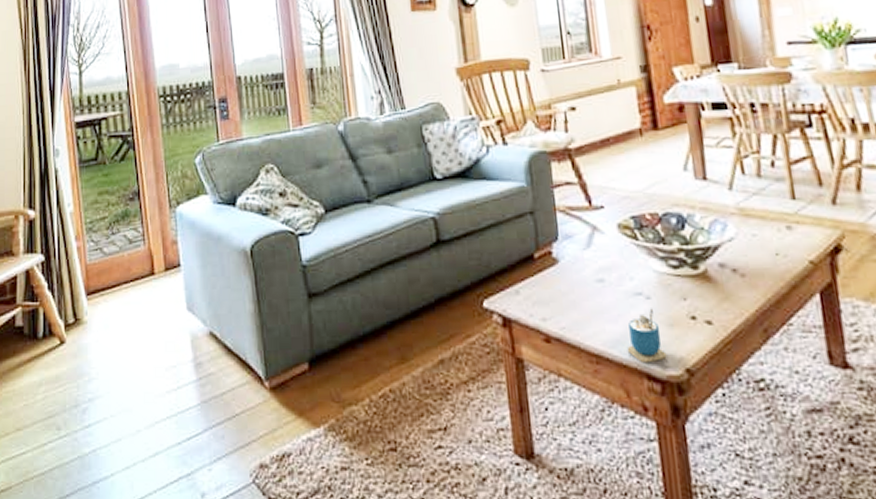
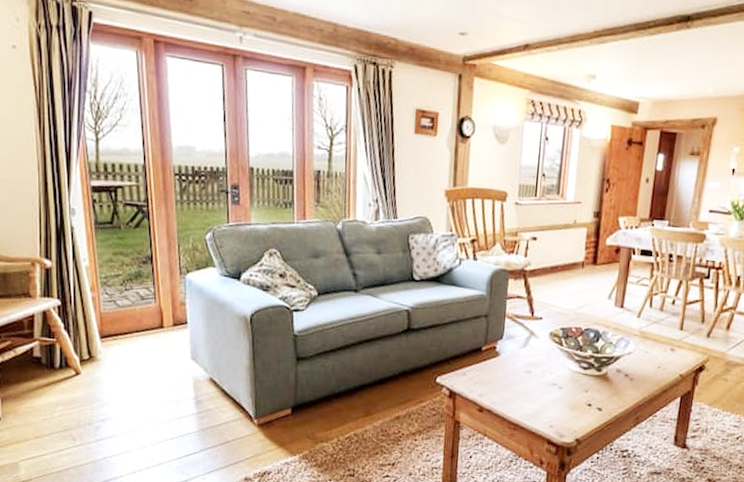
cup: present [626,308,667,364] -> none [537,395,565,433]

